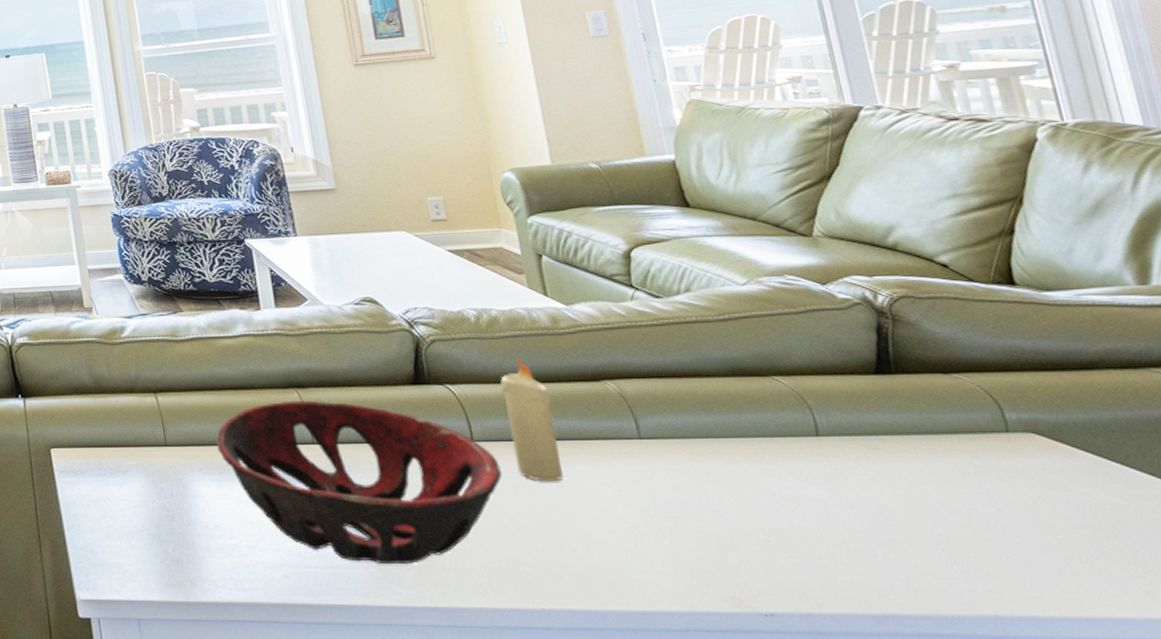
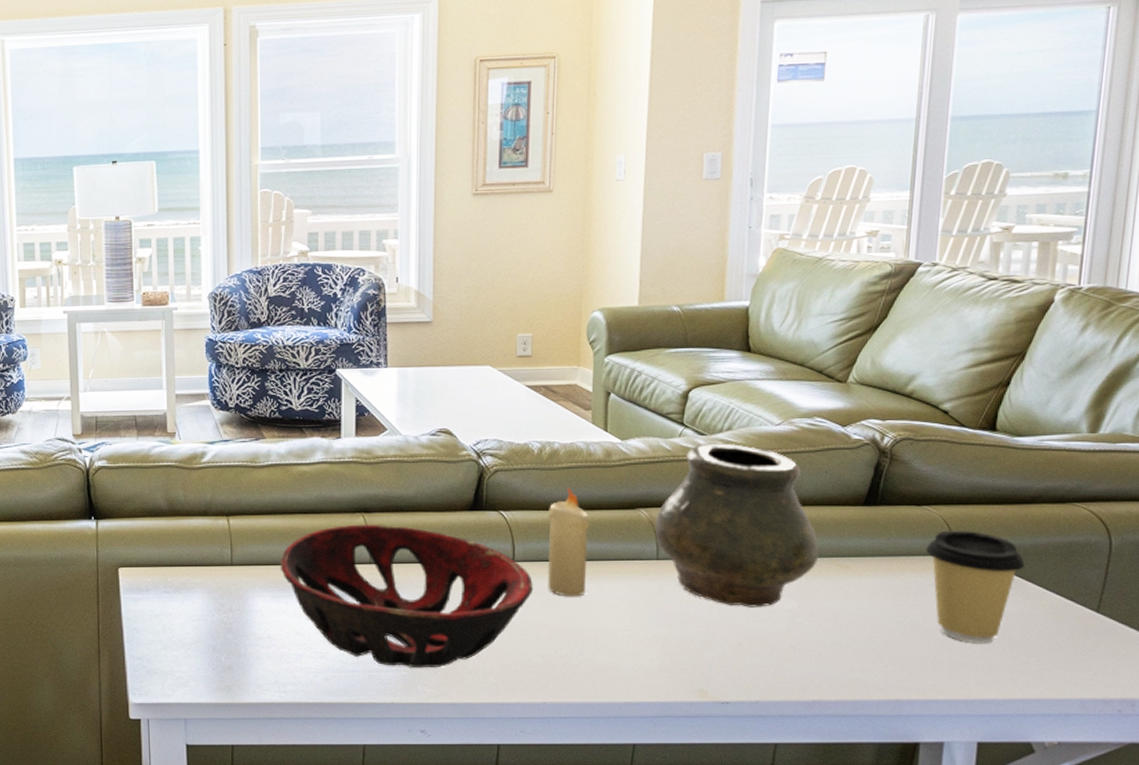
vase: none [626,306,838,496] -> present [654,443,819,608]
coffee cup: none [971,402,1113,544] -> present [925,530,1026,644]

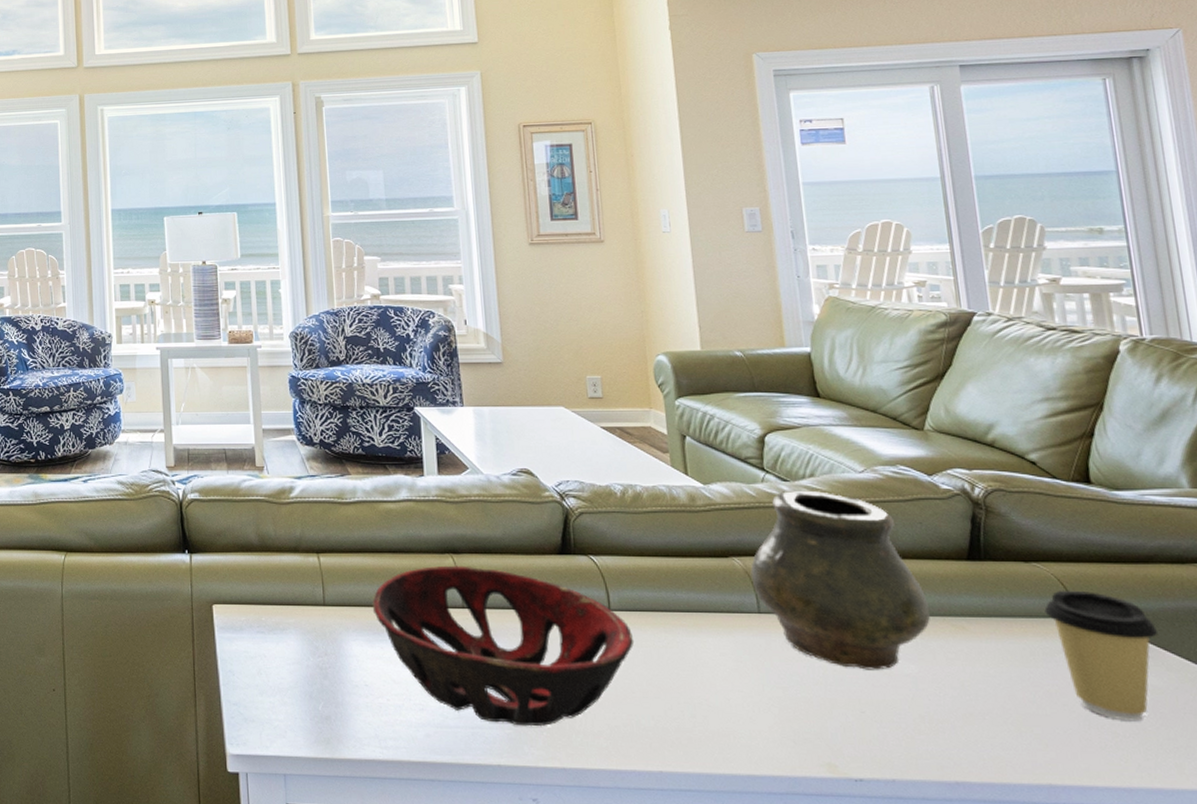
candle: present [547,488,590,597] -> none [638,533,688,651]

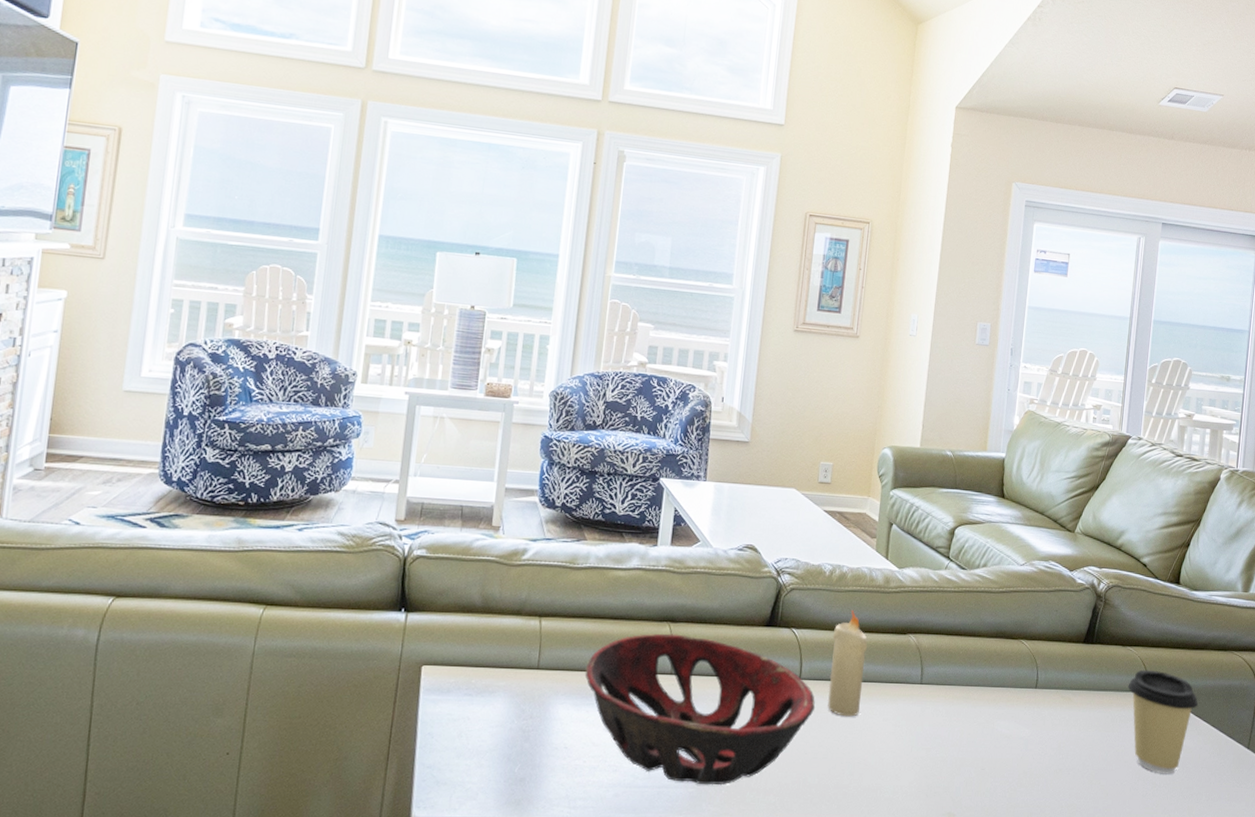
candle: none [638,533,688,651] -> present [827,611,868,717]
vase: present [750,490,930,670] -> none [920,577,1049,734]

